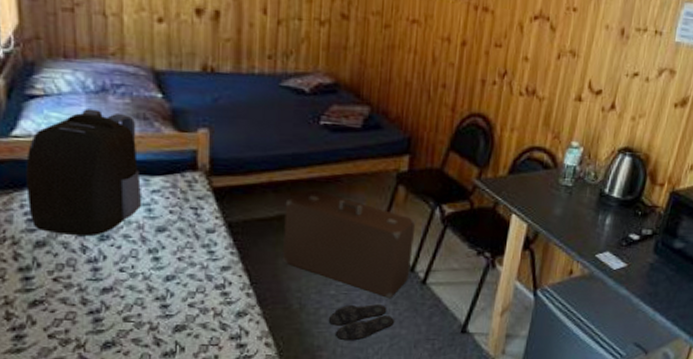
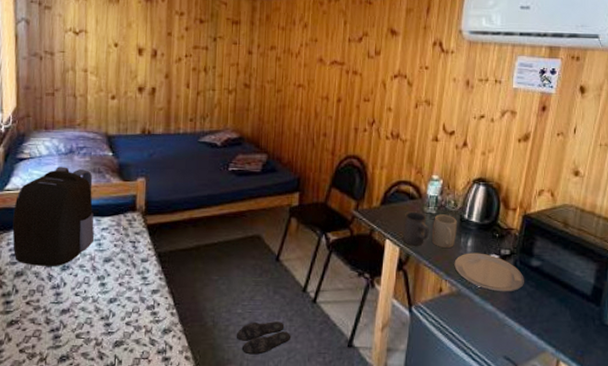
suitcase: present [283,189,416,298] -> none [200,223,306,316]
cup: none [531,183,563,223] -> present [402,211,429,246]
mug: none [565,187,596,226] -> present [431,214,457,248]
plate: none [588,232,665,276] -> present [454,253,525,292]

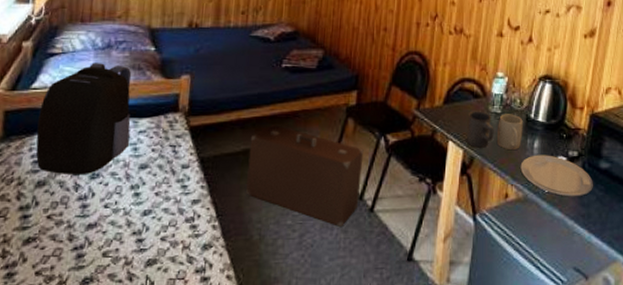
suitcase: none [200,223,306,316] -> present [246,125,364,227]
slippers: present [237,321,290,355] -> none [285,233,345,272]

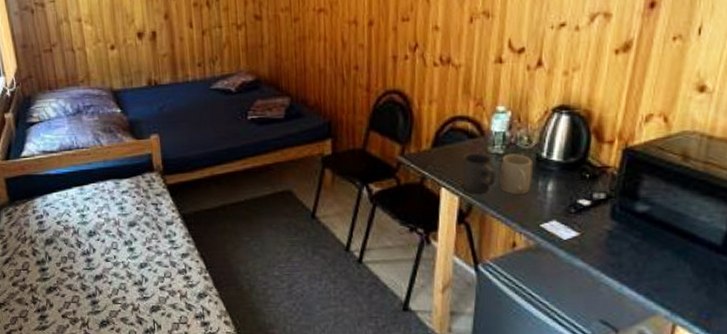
backpack: present [35,63,132,174] -> none [33,128,116,233]
suitcase: present [246,125,364,227] -> none [226,179,346,277]
plate: present [520,155,594,197] -> none [530,198,628,245]

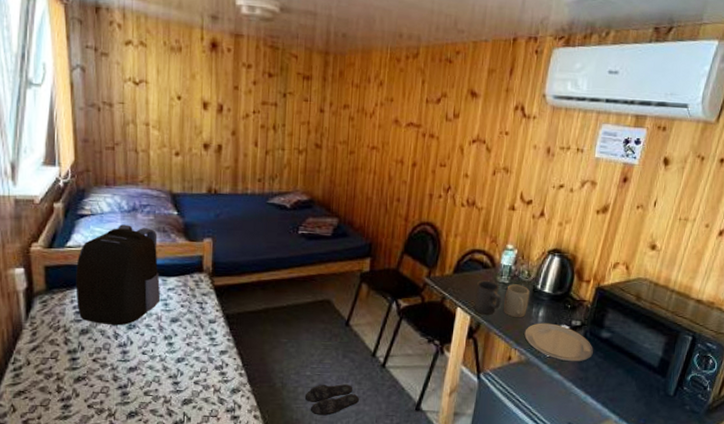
backpack: none [33,128,116,233] -> present [76,224,161,325]
slippers: none [276,284,336,319] -> present [305,384,359,416]
plate: none [530,198,628,245] -> present [524,323,594,362]

